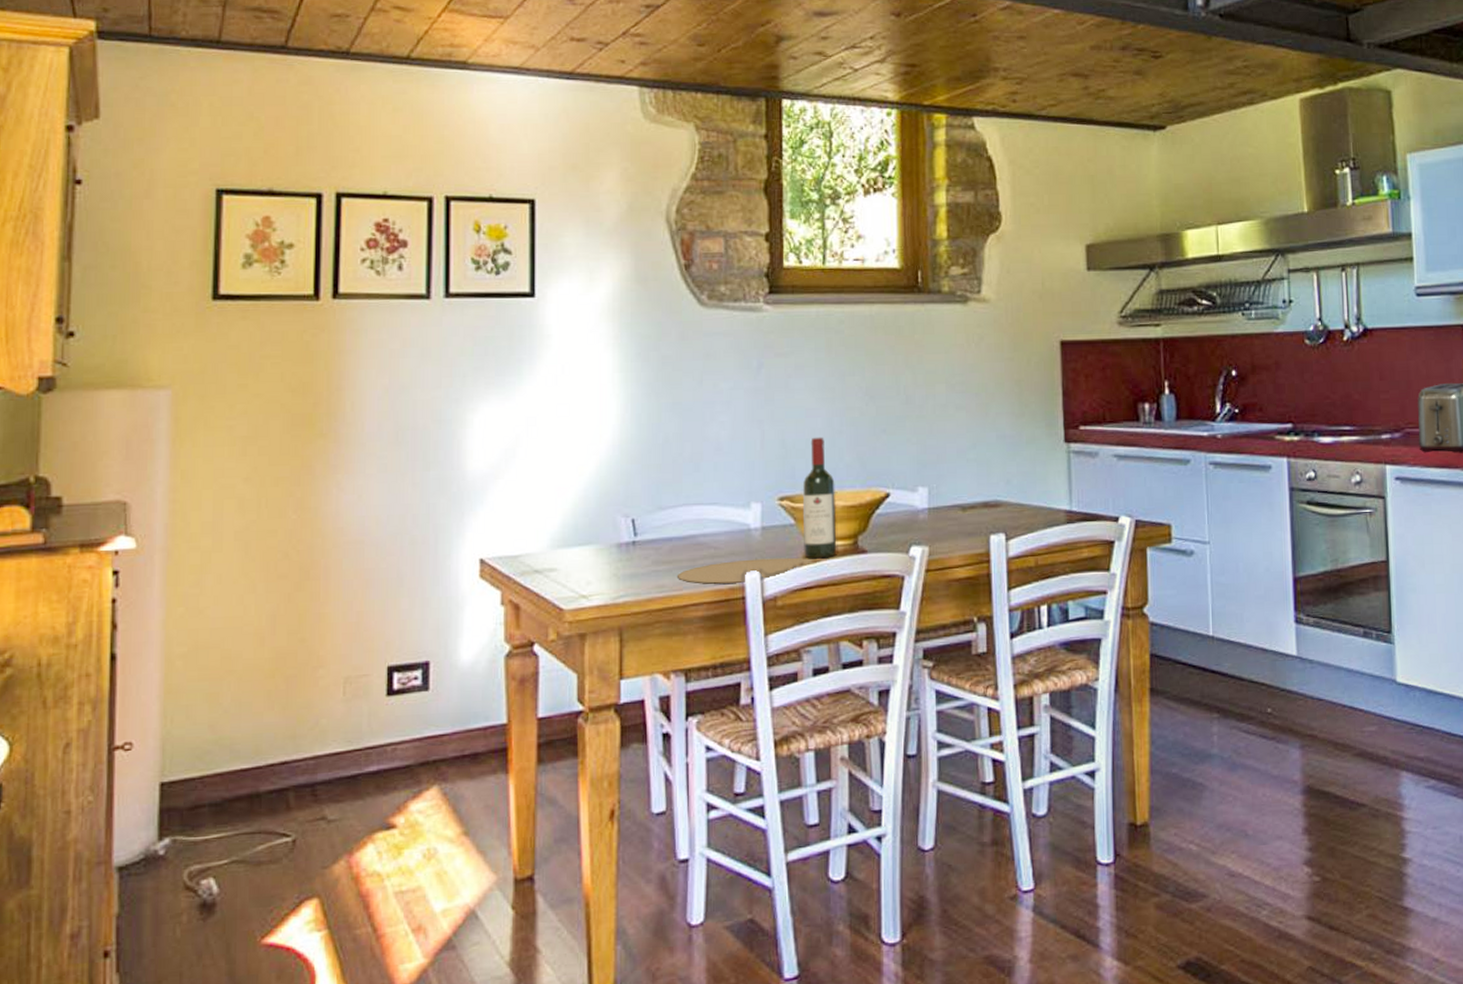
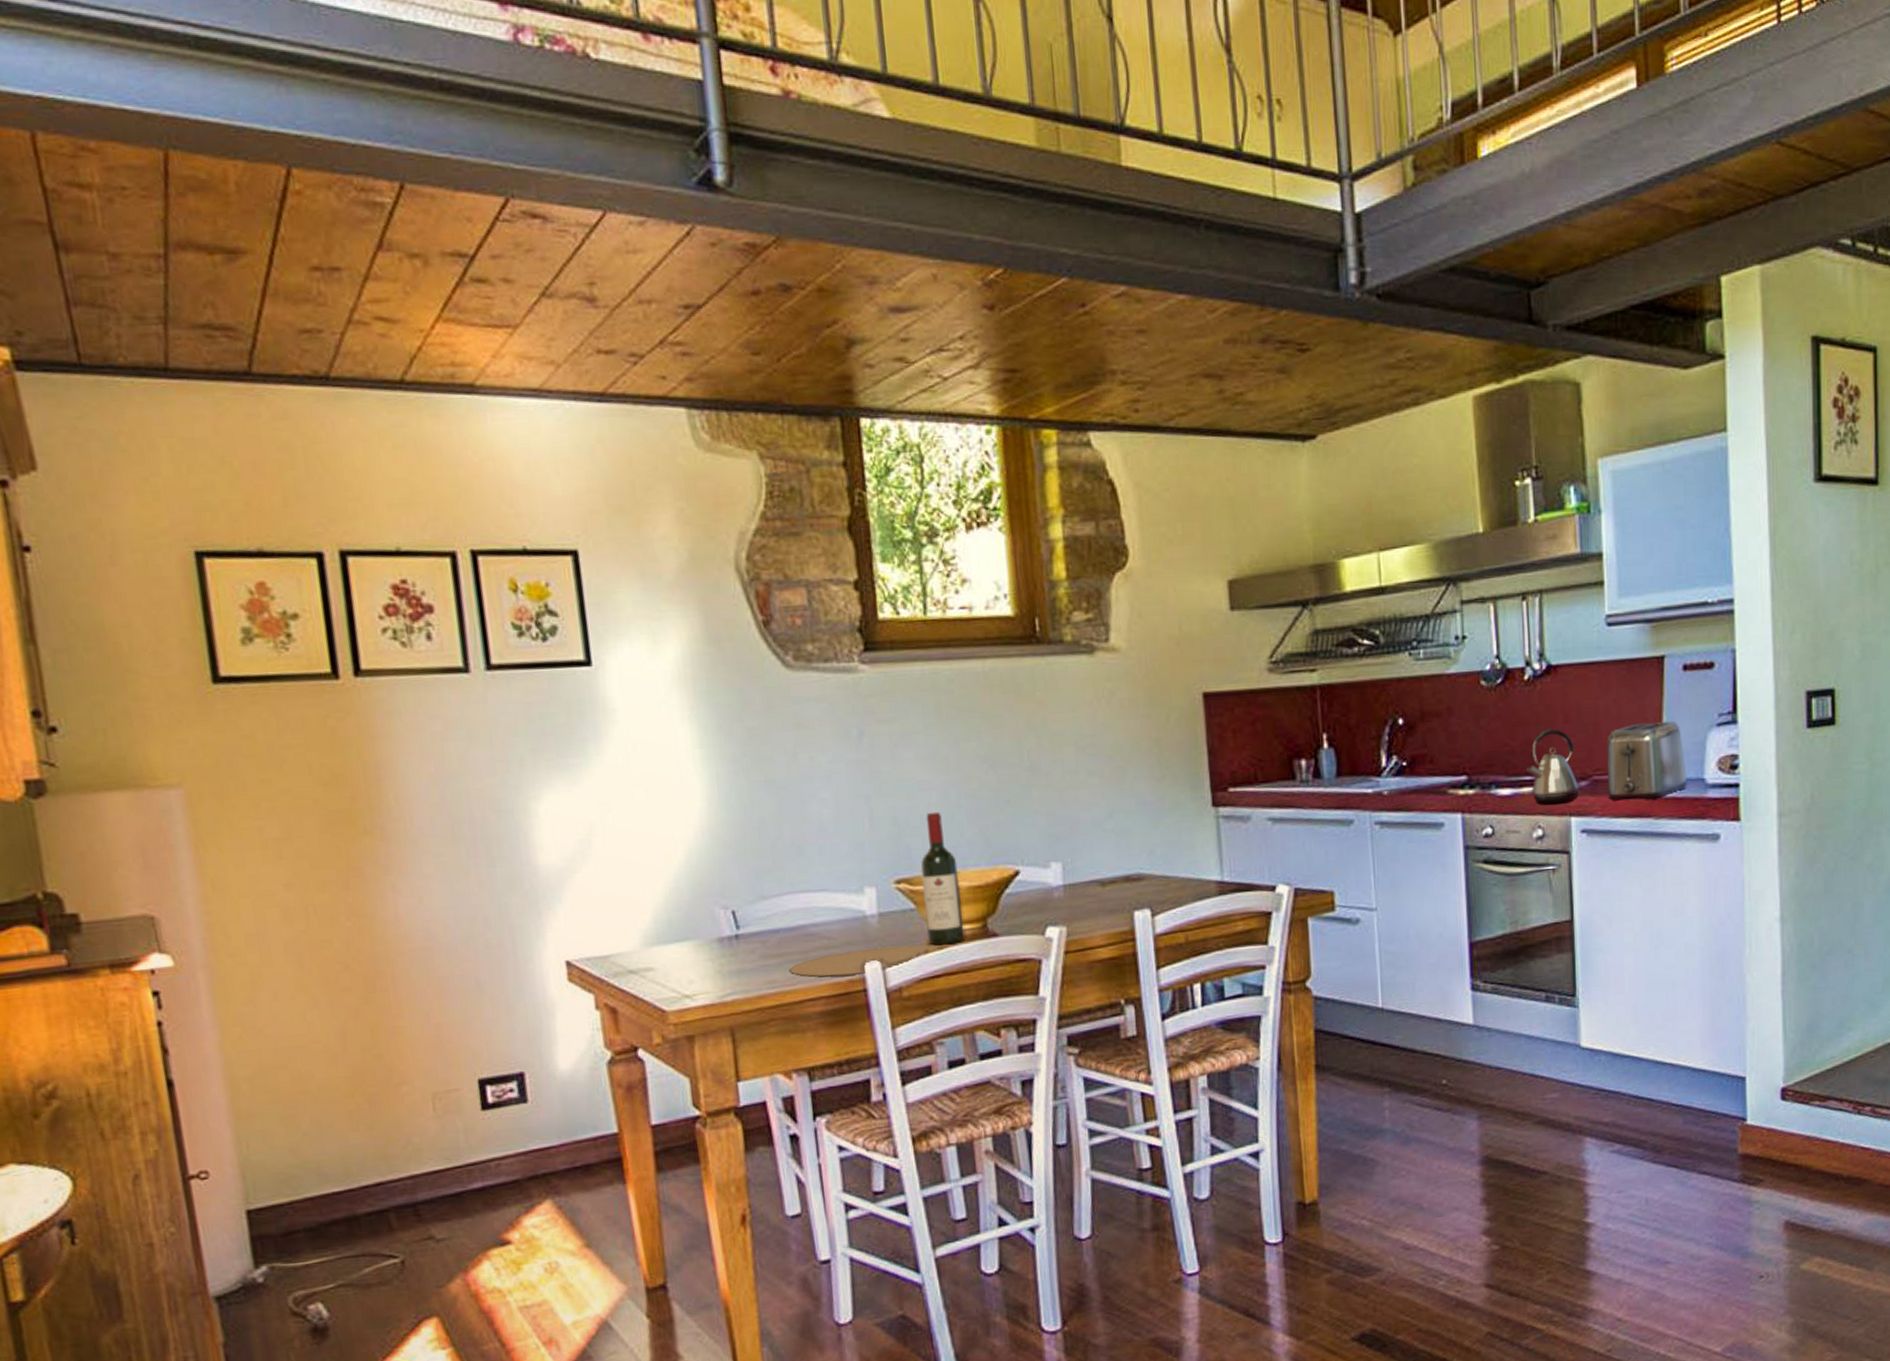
kettle: none [1346,385,1395,454] -> present [1527,729,1581,806]

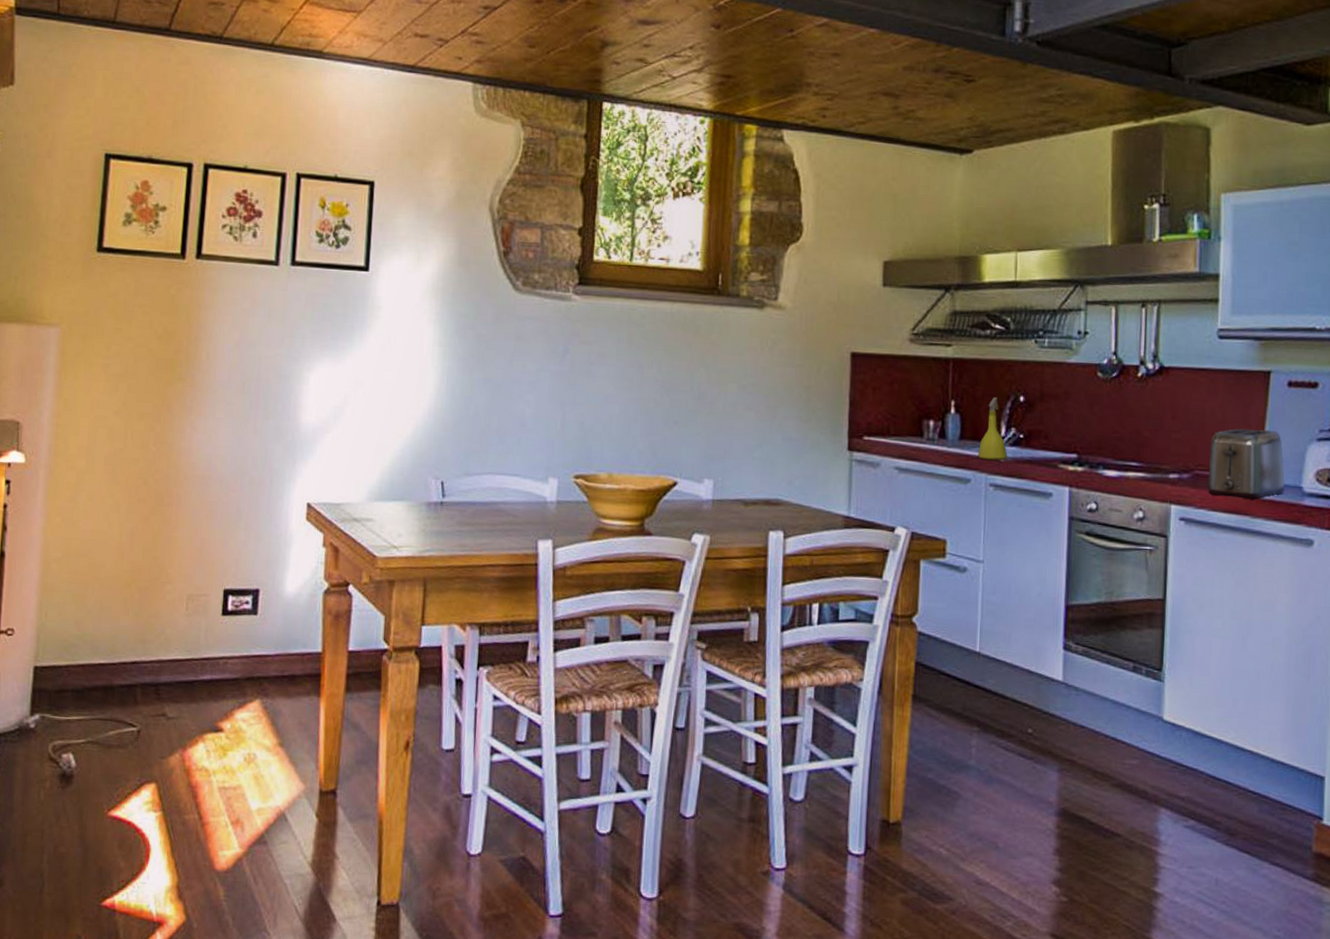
placemat: present [789,944,949,978] -> none [478,529,610,550]
wine bottle: present [920,811,965,946] -> none [594,422,627,536]
spray bottle: none [1358,723,1392,797] -> present [977,397,1008,461]
kettle: present [1527,729,1581,806] -> none [1133,423,1183,492]

